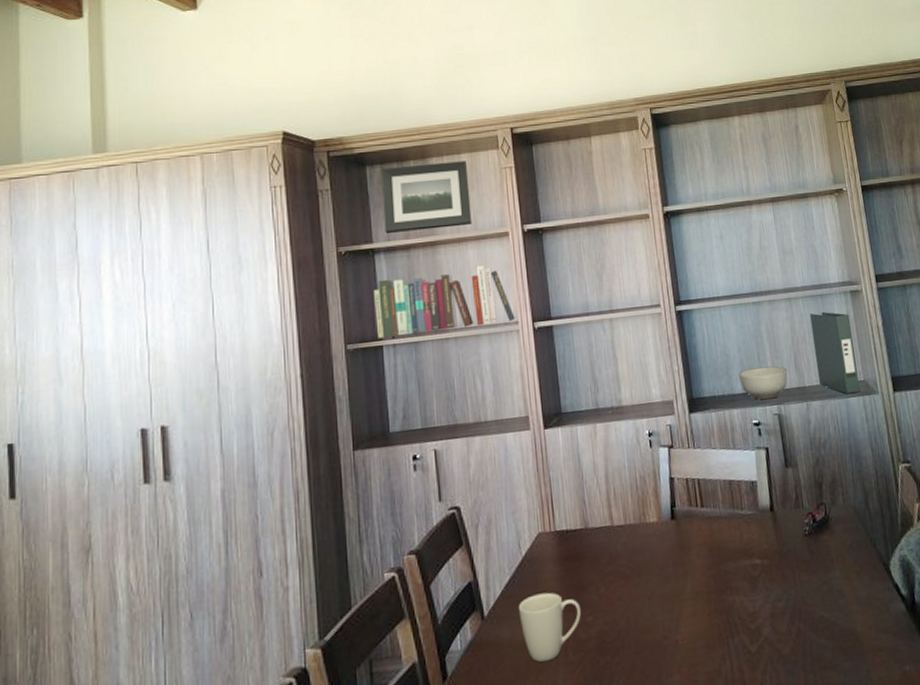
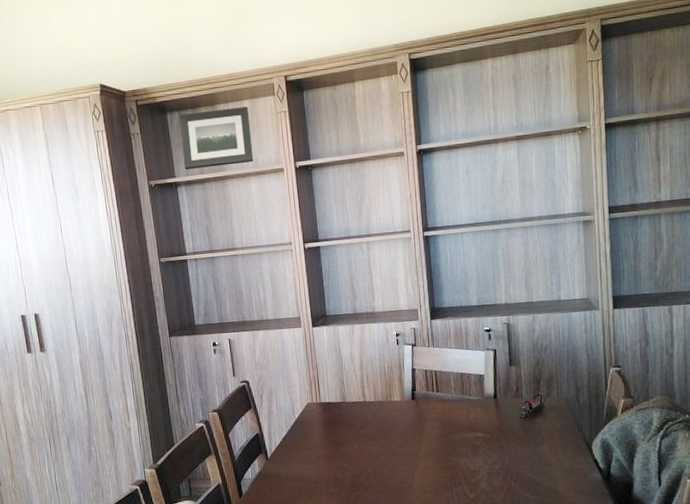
books: present [374,274,473,338] -> none [178,203,256,254]
books: present [471,265,515,326] -> none [253,196,289,245]
mug: present [518,592,582,663] -> none [292,445,340,492]
bowl: present [738,366,788,400] -> none [474,284,519,312]
binder: present [810,311,860,394] -> none [543,238,582,309]

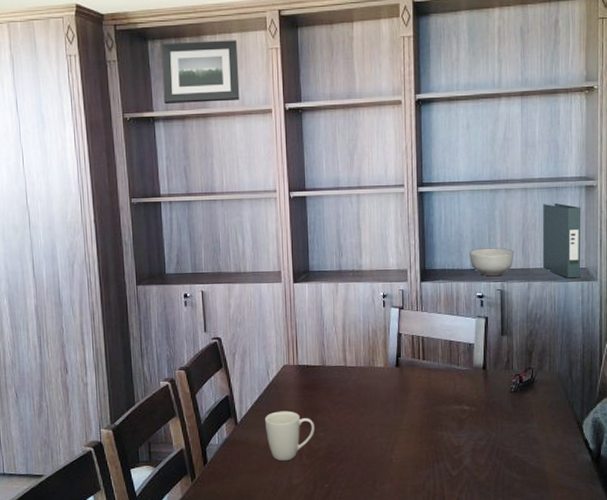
mug: none [292,445,340,492] -> present [264,411,315,462]
bowl: none [474,284,519,312] -> present [468,248,515,277]
binder: none [543,238,582,309] -> present [542,202,581,279]

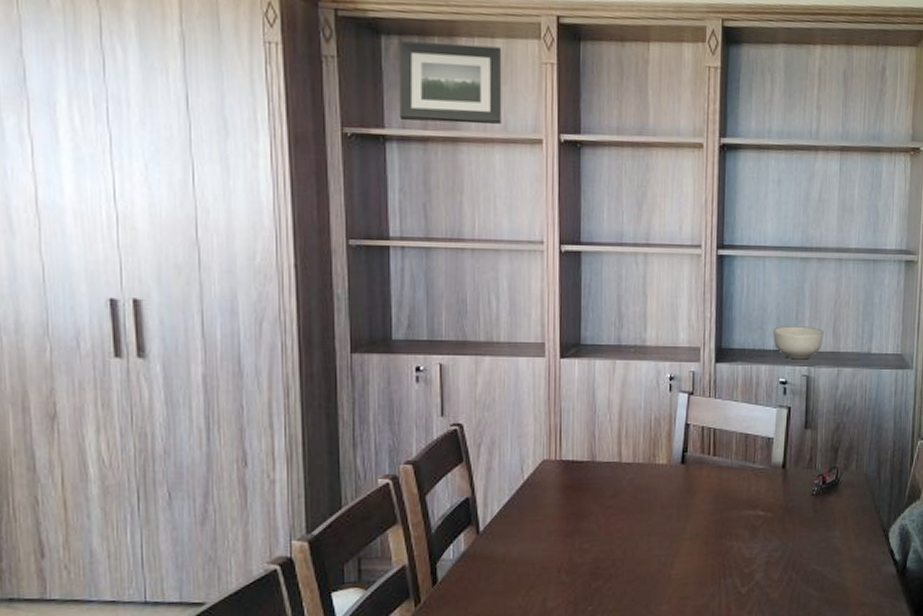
mug: present [264,411,315,462] -> none [515,516,579,580]
binder: present [542,202,581,279] -> none [854,277,900,366]

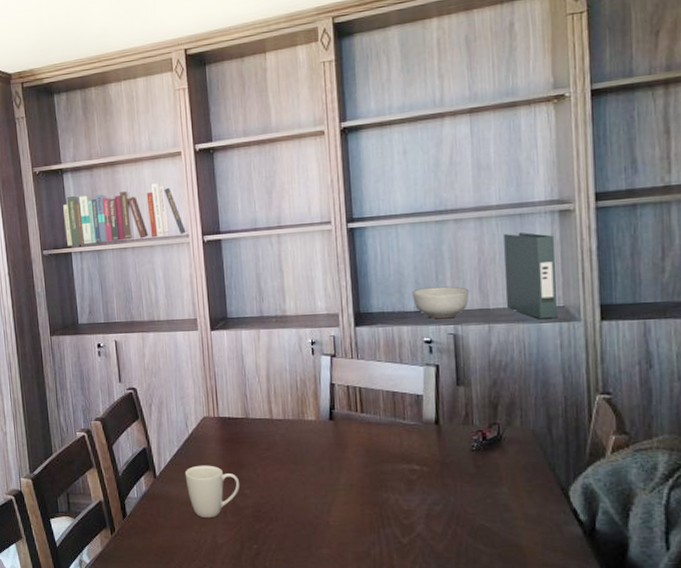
books: none [383,172,493,239] -> present [63,191,148,246]
picture frame: present [399,41,502,125] -> none [67,84,148,155]
books: none [495,173,541,240] -> present [146,183,186,238]
mug: none [515,516,579,580] -> present [184,465,240,519]
binder: none [854,277,900,366] -> present [504,232,557,319]

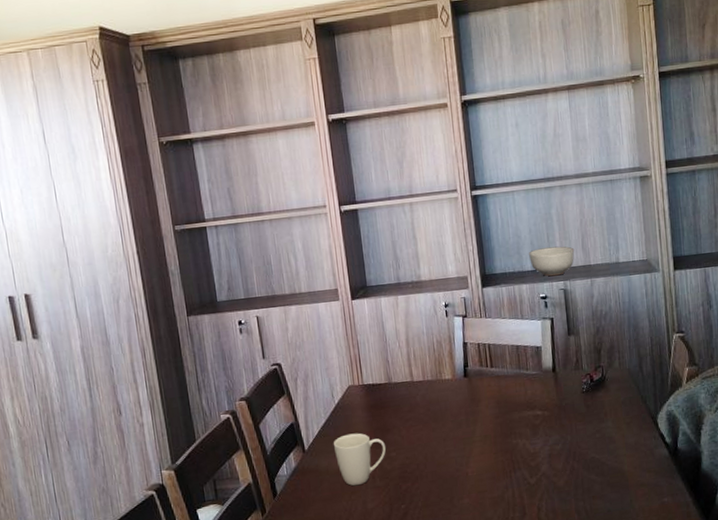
books: present [63,191,148,246] -> none [195,162,285,220]
books: present [146,183,186,238] -> none [281,154,323,209]
binder: present [504,232,557,319] -> none [599,196,642,272]

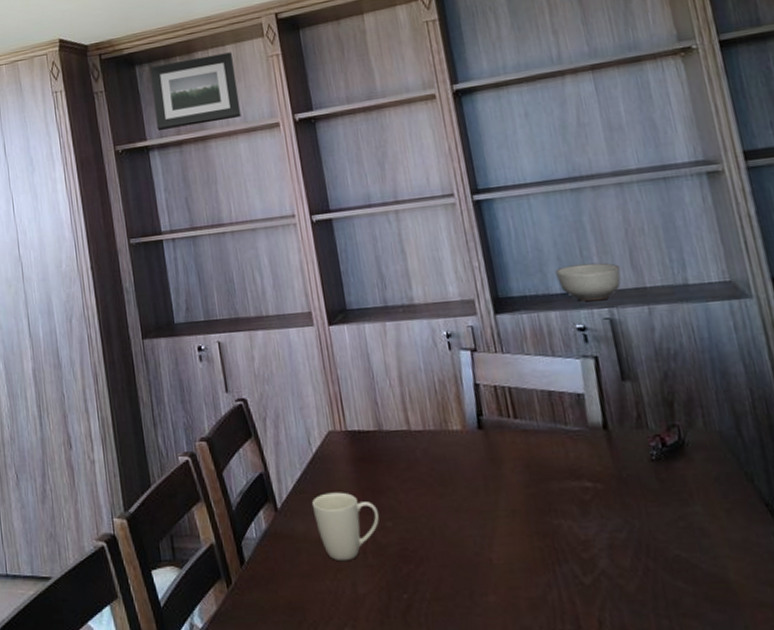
picture frame: none [193,52,281,124] -> present [149,52,242,130]

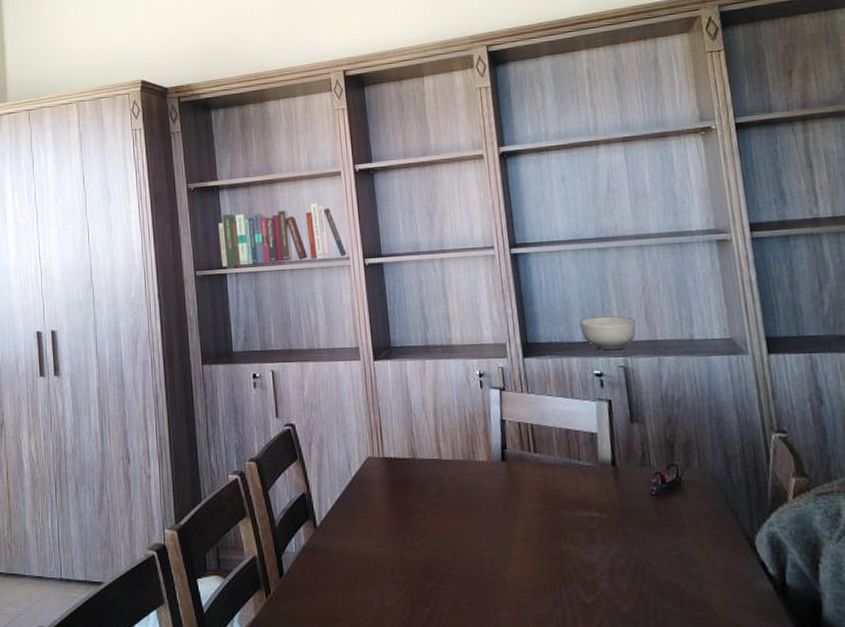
picture frame: present [149,52,242,130] -> none [224,103,307,172]
books: none [151,168,249,233] -> present [219,210,307,267]
books: none [243,158,292,220] -> present [305,203,347,260]
mug: present [311,492,380,562] -> none [348,513,409,577]

